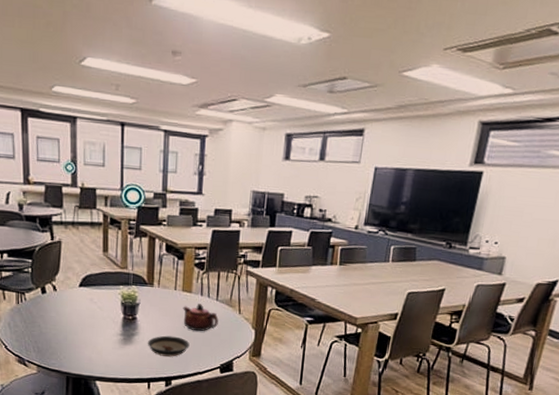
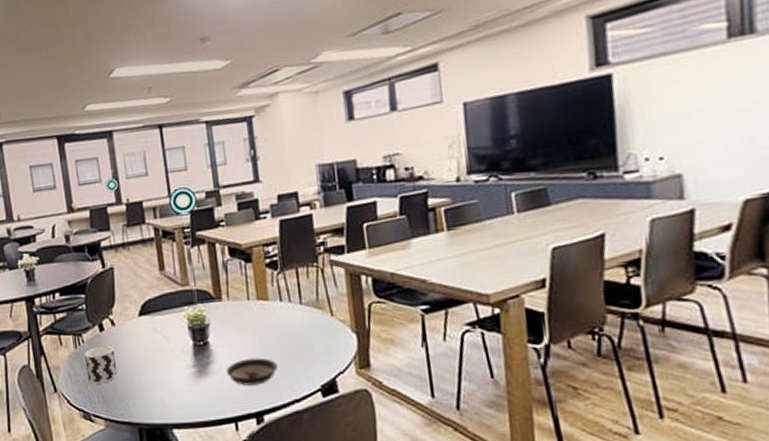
cup: none [26,306,54,337] -> present [85,345,118,384]
teapot: present [183,304,219,332] -> none [261,312,308,348]

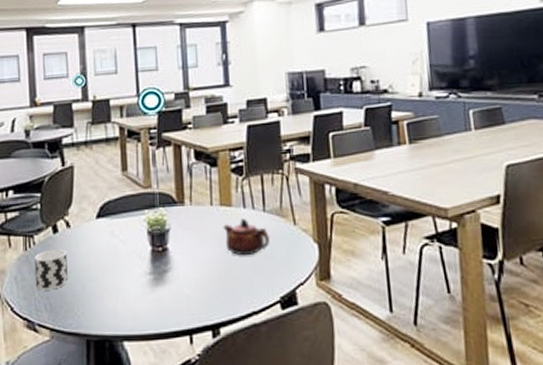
saucer: present [226,358,278,386] -> none [183,266,237,296]
teapot: none [261,312,308,348] -> present [223,219,270,256]

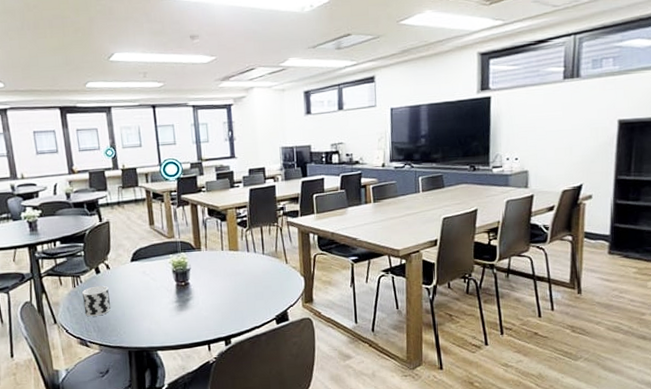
teapot: present [223,219,270,256] -> none [232,260,268,287]

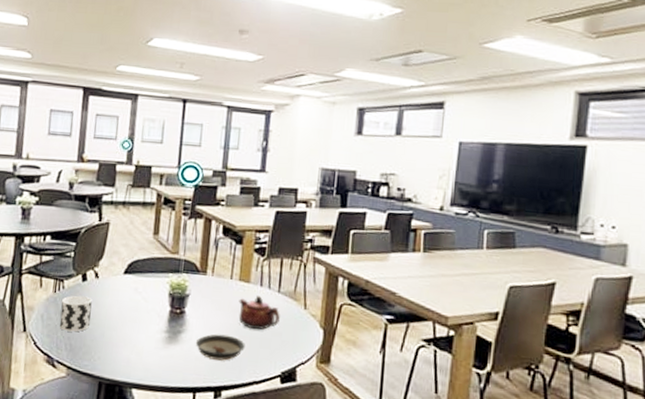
saucer: none [202,295,243,316] -> present [195,334,245,361]
teapot: none [232,260,268,287] -> present [239,296,280,330]

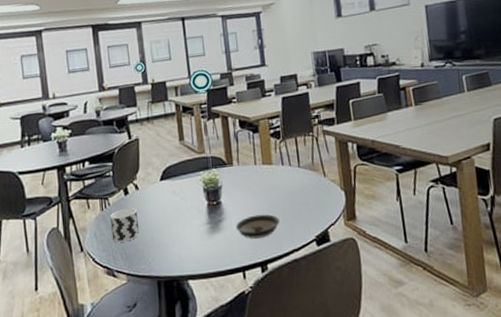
teapot: present [239,296,280,330] -> none [266,174,305,205]

